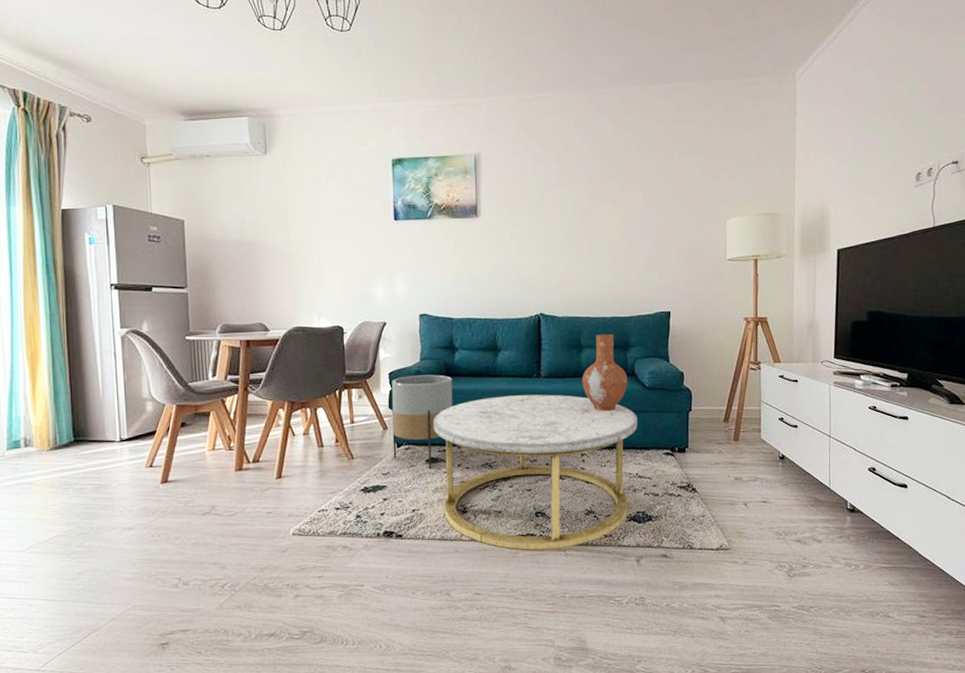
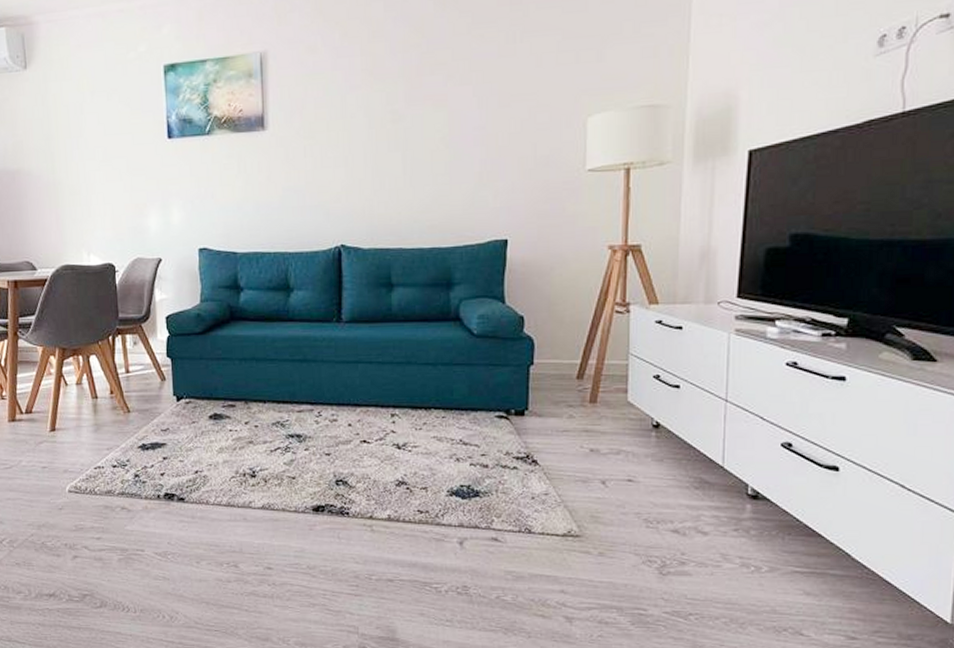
planter: present [391,374,454,469] -> none [169,318,239,426]
coffee table: present [433,394,637,551] -> none [216,342,462,524]
vase: present [582,333,628,412] -> none [392,268,451,365]

